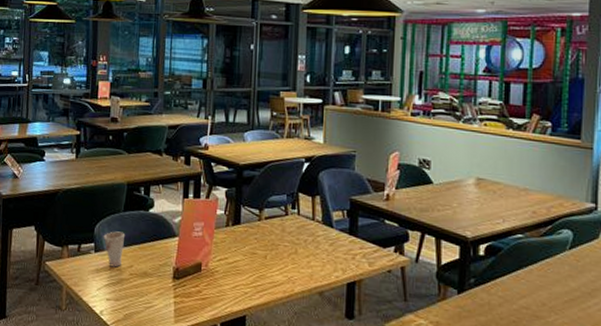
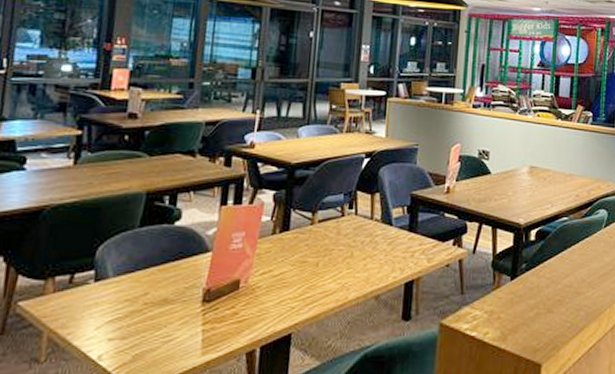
cup: present [103,231,126,268] -> none [108,252,141,298]

